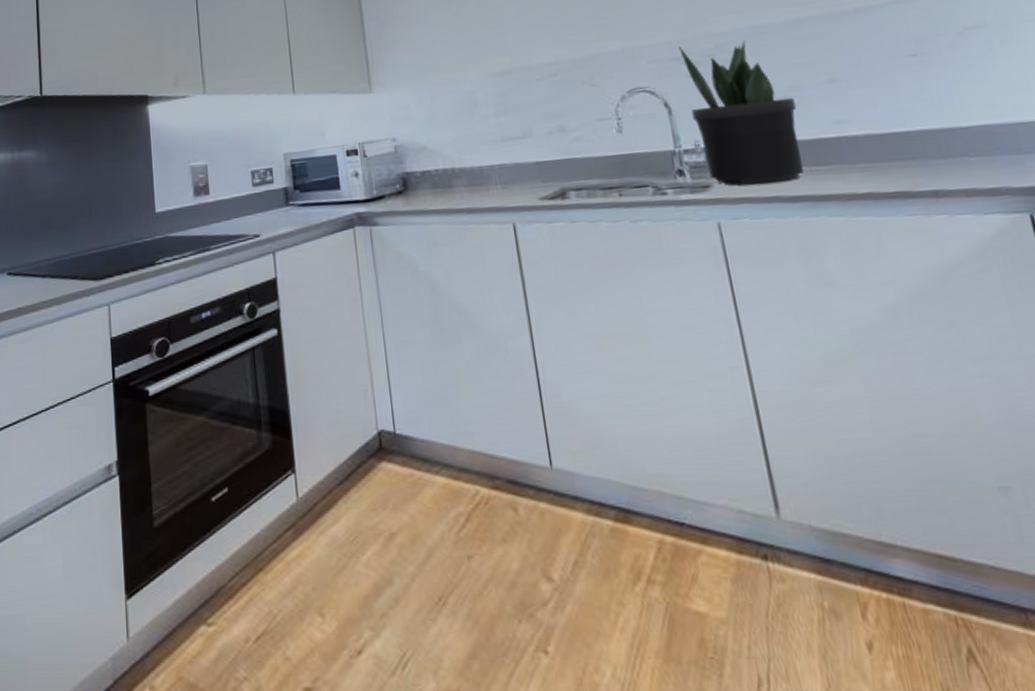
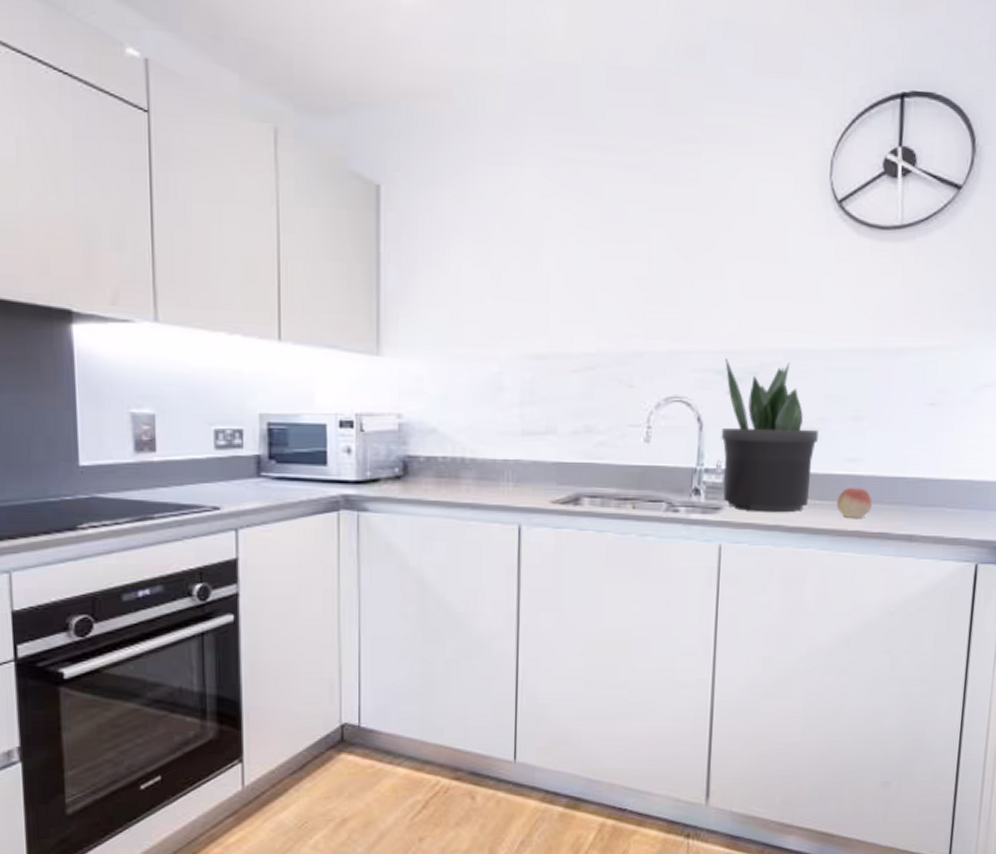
fruit: none [834,148,879,181] -> present [836,488,872,519]

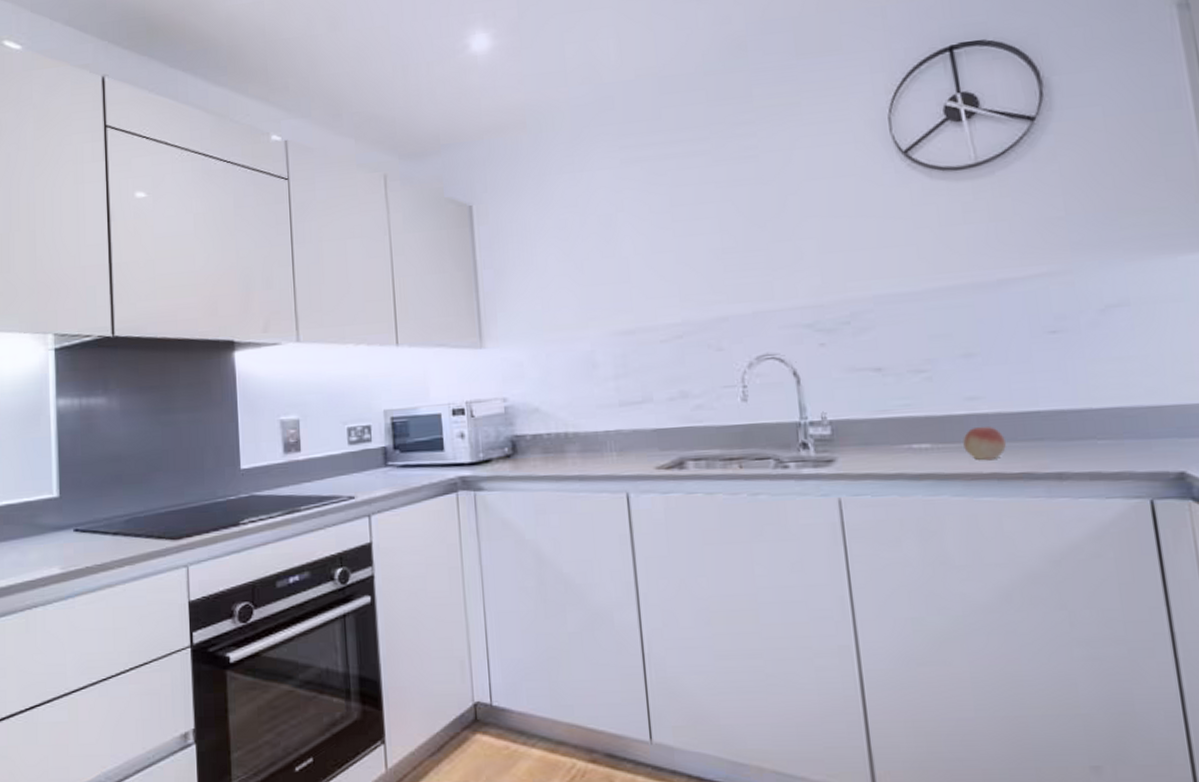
planter: present [721,358,818,511] -> none [813,307,930,461]

